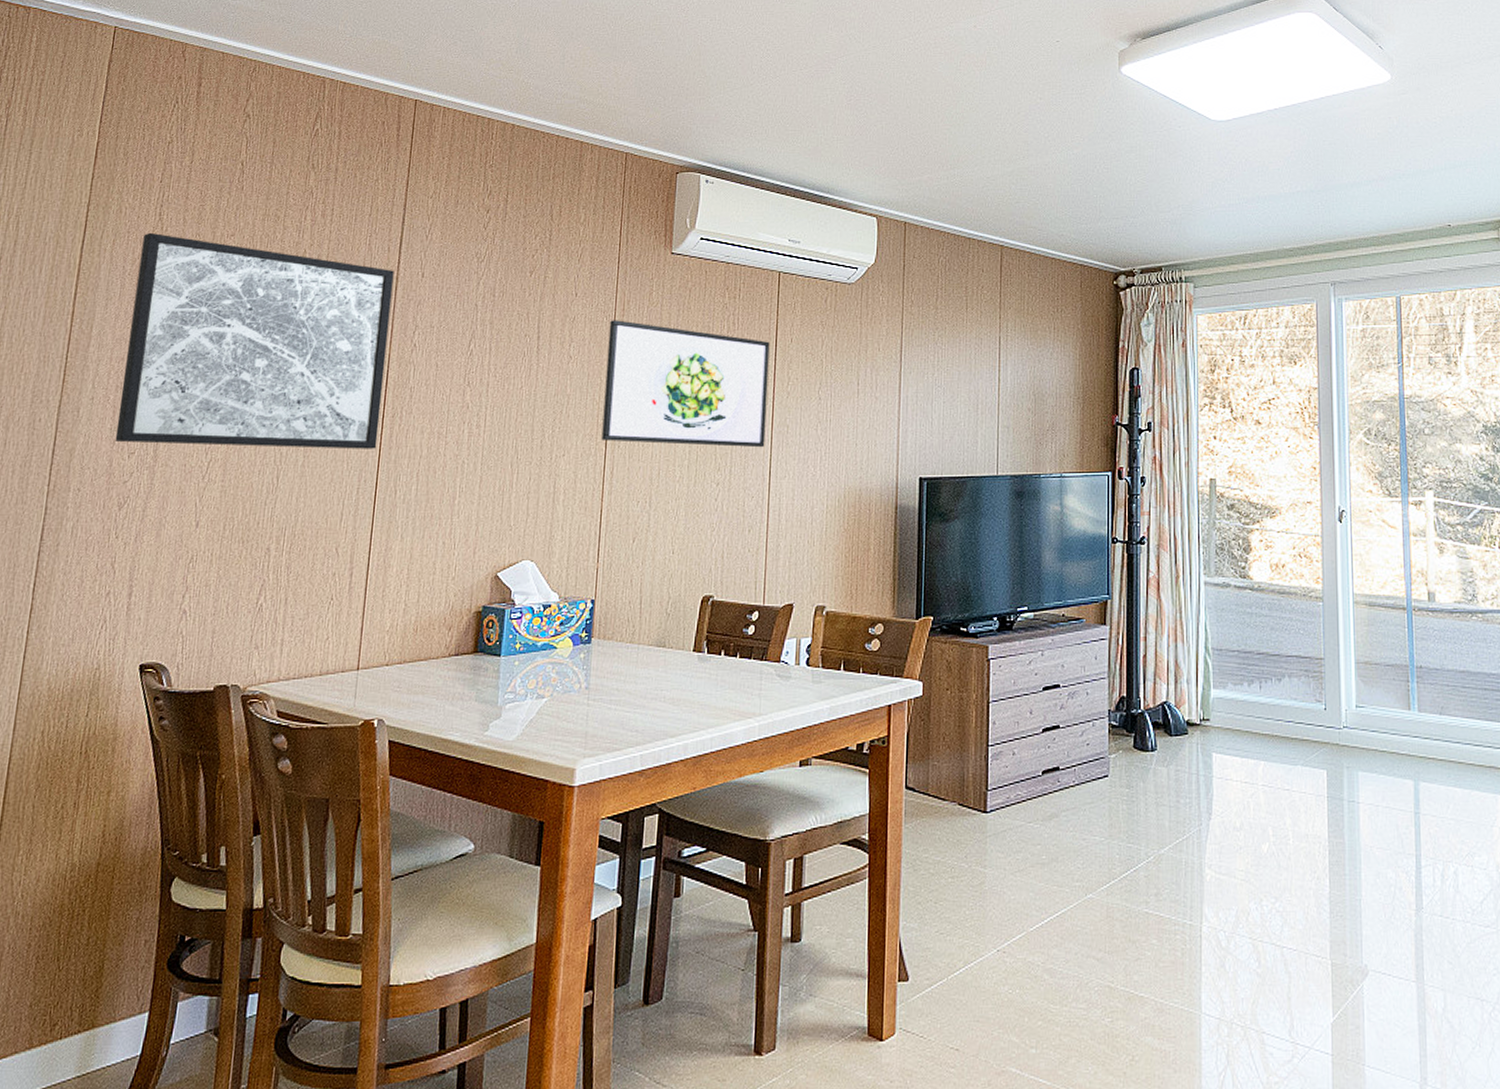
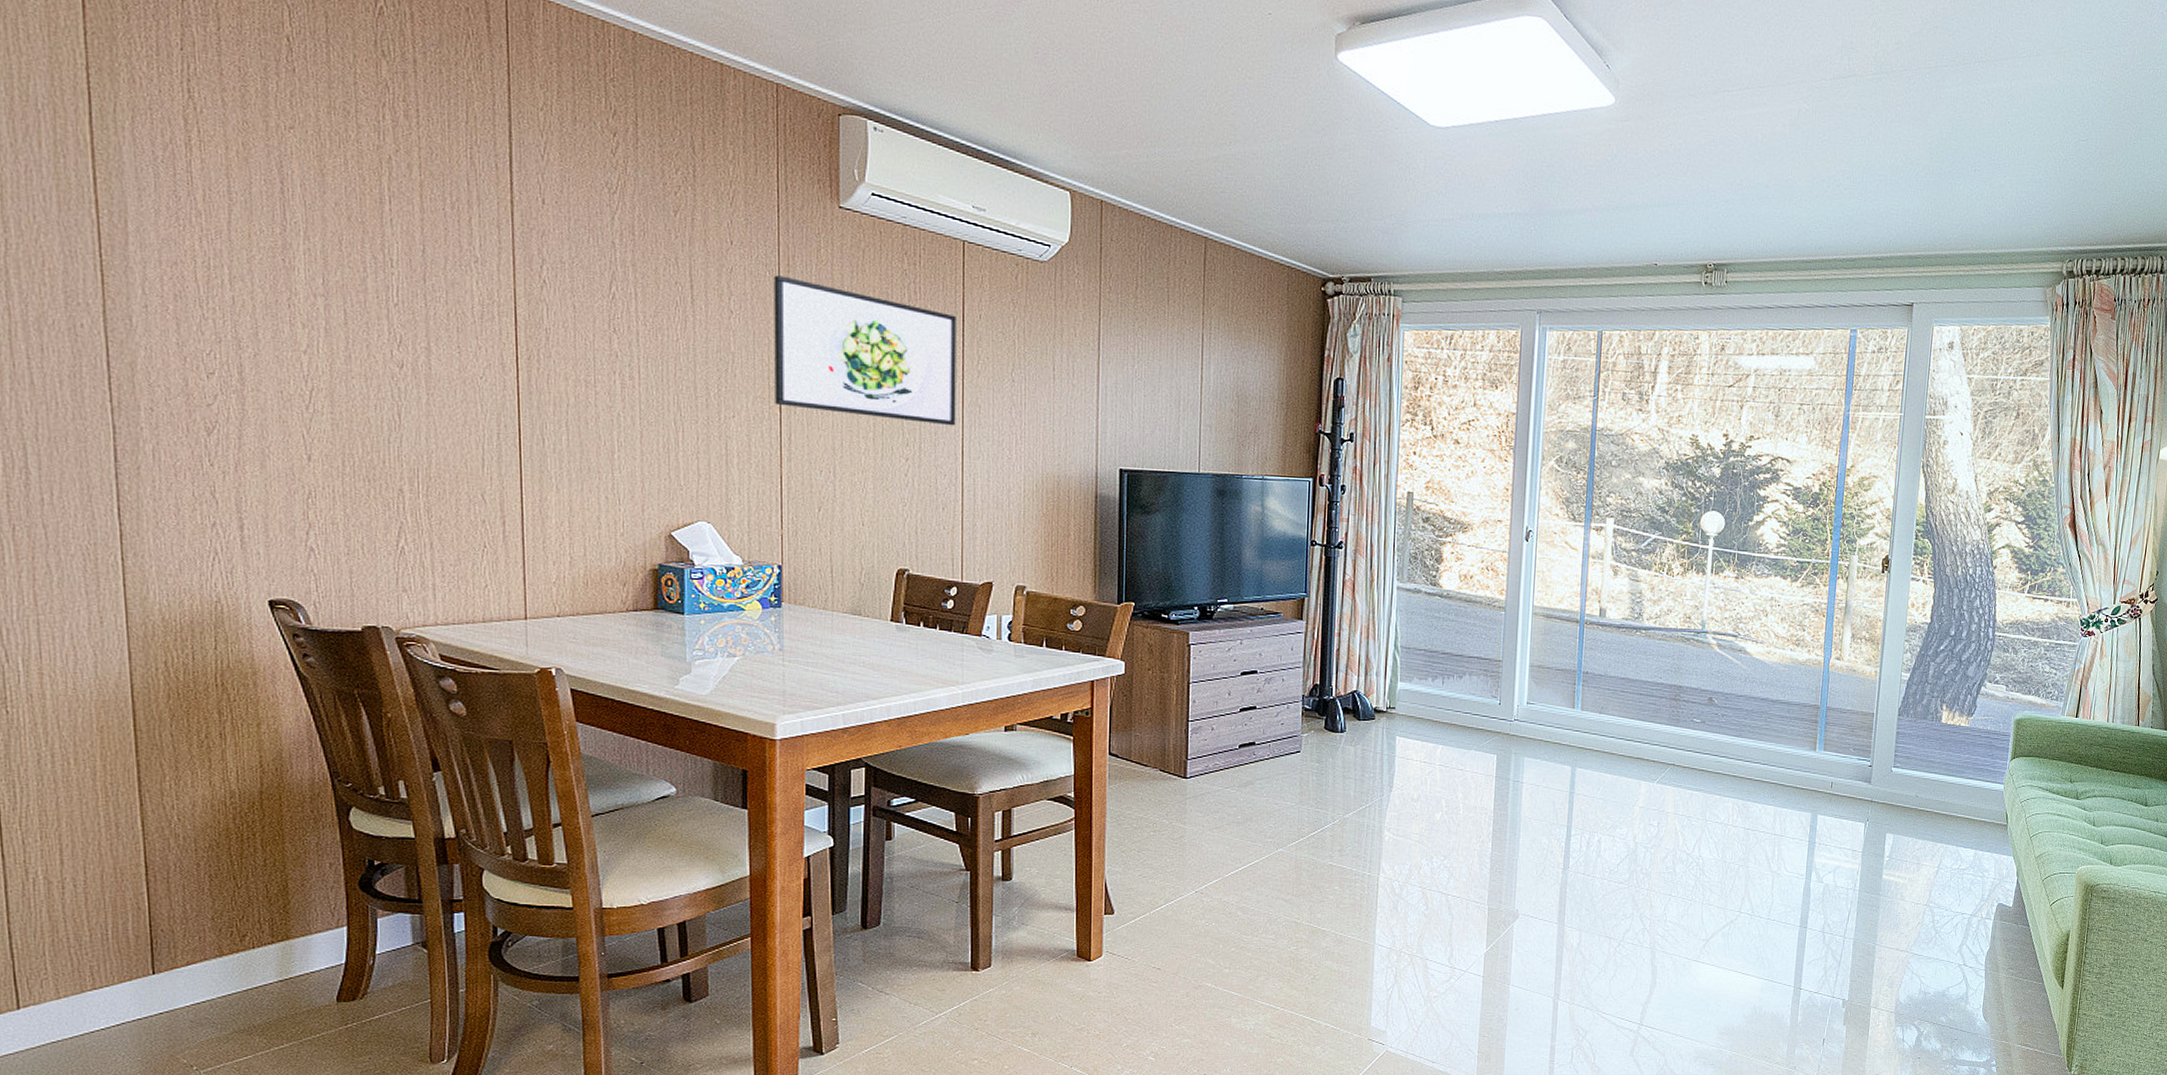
wall art: present [115,232,394,449] -> none [172,112,514,392]

